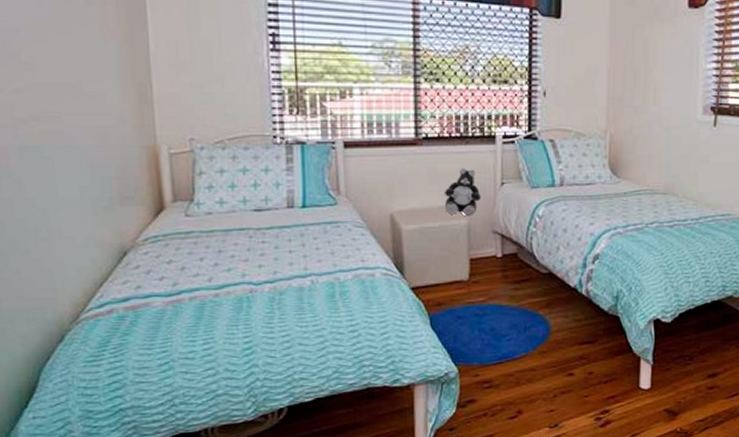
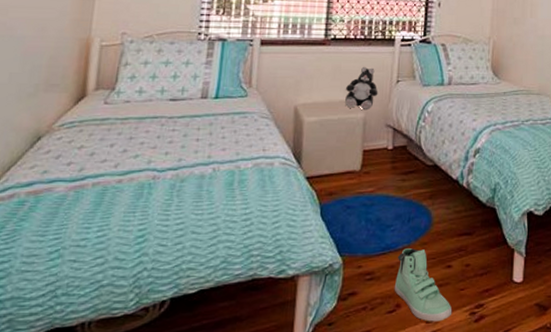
sneaker: none [514,357,577,427] -> present [394,248,453,322]

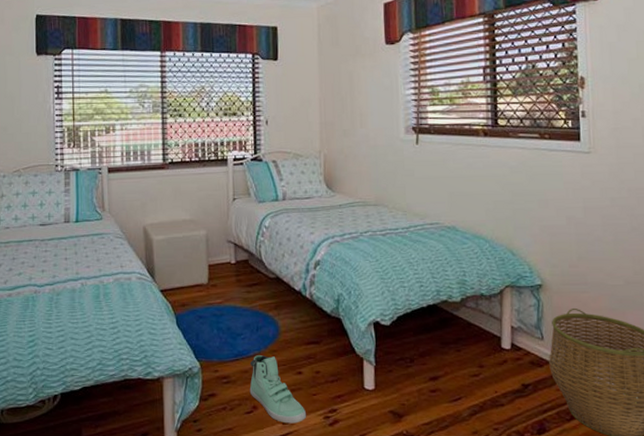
plush toy: present [345,66,378,111] -> none [187,186,217,228]

